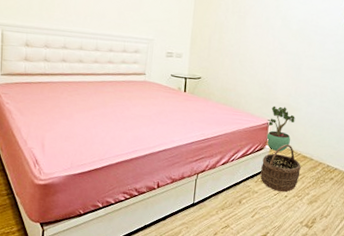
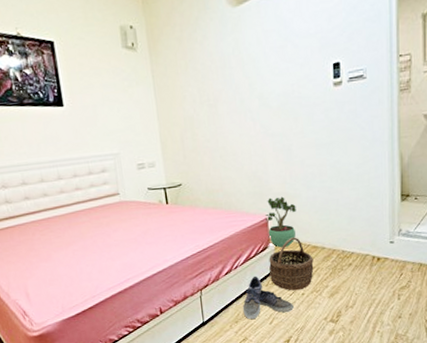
shoe: none [230,171,277,210] -> present [242,275,295,319]

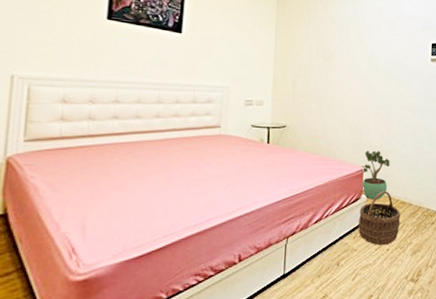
shoe: present [242,275,295,319] -> none [327,226,379,273]

